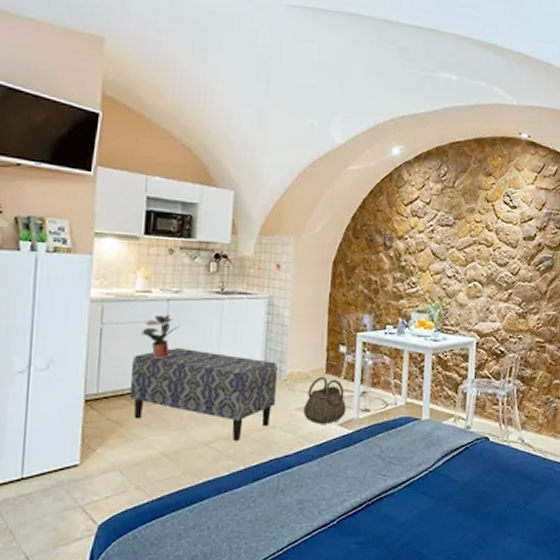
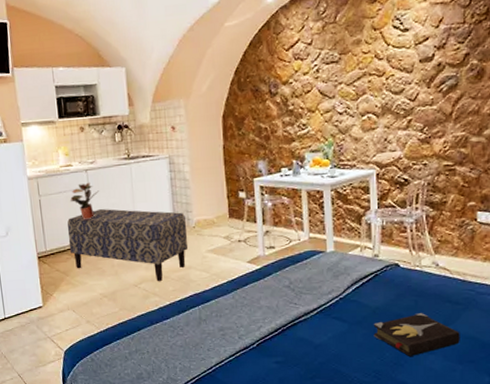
basket: present [303,376,346,424] -> none [213,220,252,263]
hardback book: none [458,491,538,537] -> present [373,313,460,356]

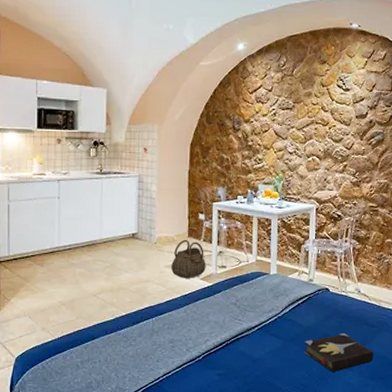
bench: present [67,209,188,281] -> none [33,219,149,292]
potted plant: present [70,182,99,220] -> none [40,192,69,229]
basket: none [213,220,252,263] -> present [171,239,206,278]

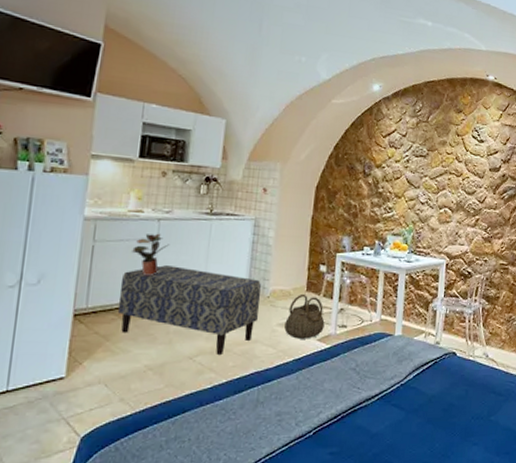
bench: none [33,219,149,292] -> present [118,265,262,354]
potted plant: none [40,192,69,229] -> present [132,233,169,277]
hardback book: present [304,333,374,372] -> none [427,403,500,447]

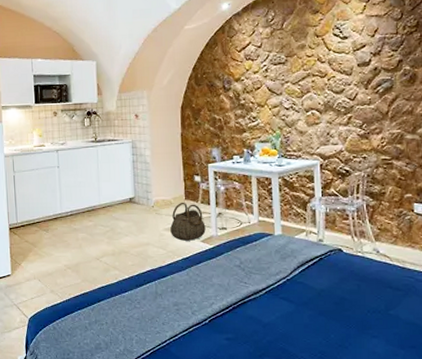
bench: present [118,265,262,354] -> none [37,186,147,255]
potted plant: present [132,233,169,277] -> none [41,161,68,196]

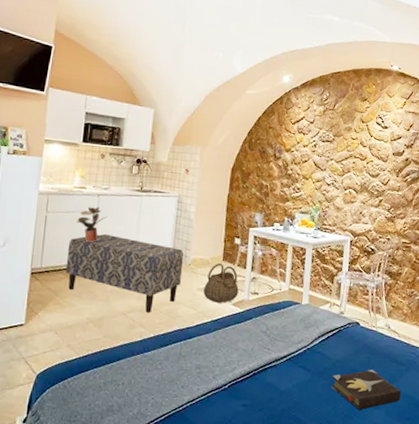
bench: none [37,186,147,255] -> present [66,234,184,312]
potted plant: none [41,161,68,196] -> present [77,206,107,243]
hardback book: none [319,297,401,339] -> present [331,369,401,410]

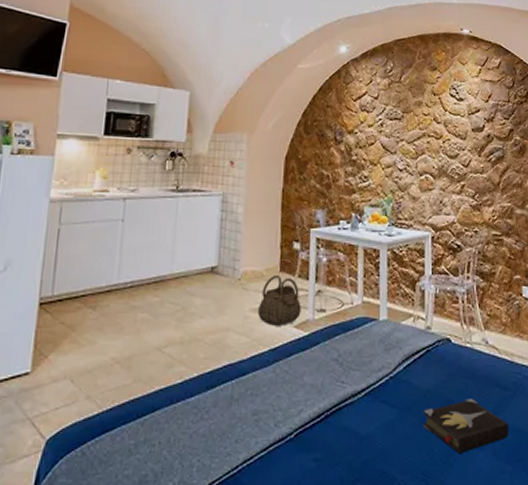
bench: present [66,234,184,312] -> none [84,248,232,345]
potted plant: present [77,206,107,243] -> none [98,213,135,260]

